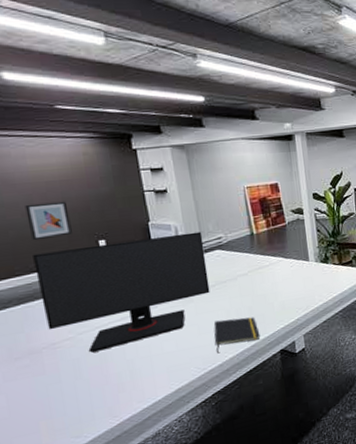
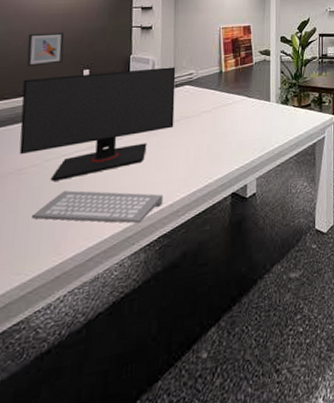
computer keyboard: none [78,356,212,388] -> present [32,190,163,224]
notepad: present [213,317,261,354] -> none [169,155,214,192]

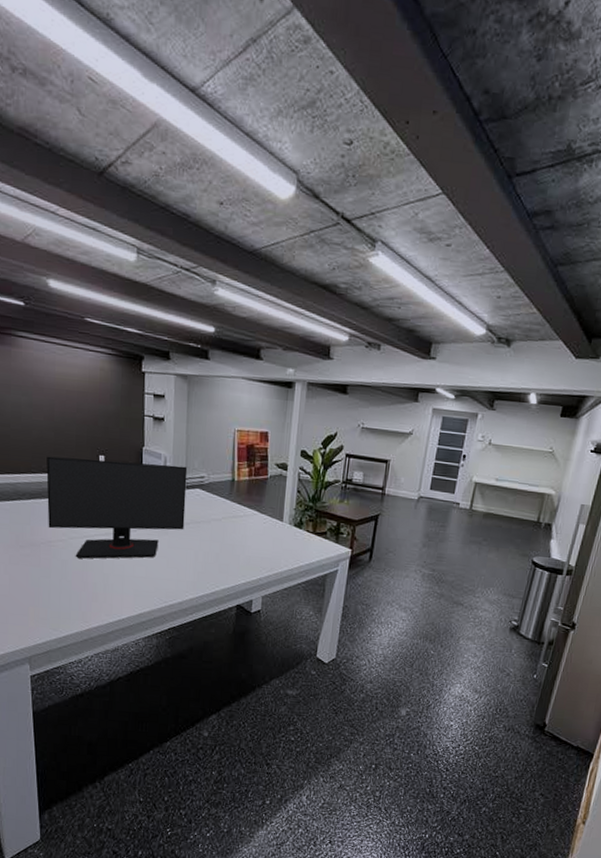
wall art: present [27,32,65,67] -> none [47,408,80,445]
computer keyboard: present [32,190,163,224] -> none [62,569,173,612]

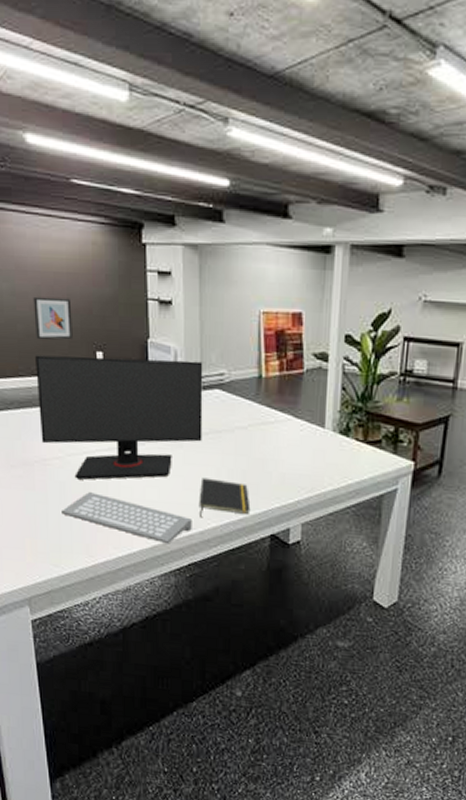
wall art: none [47,408,80,445] -> present [33,296,73,340]
computer keyboard: none [62,569,173,612] -> present [62,492,192,544]
notepad: none [179,559,221,591] -> present [198,477,251,518]

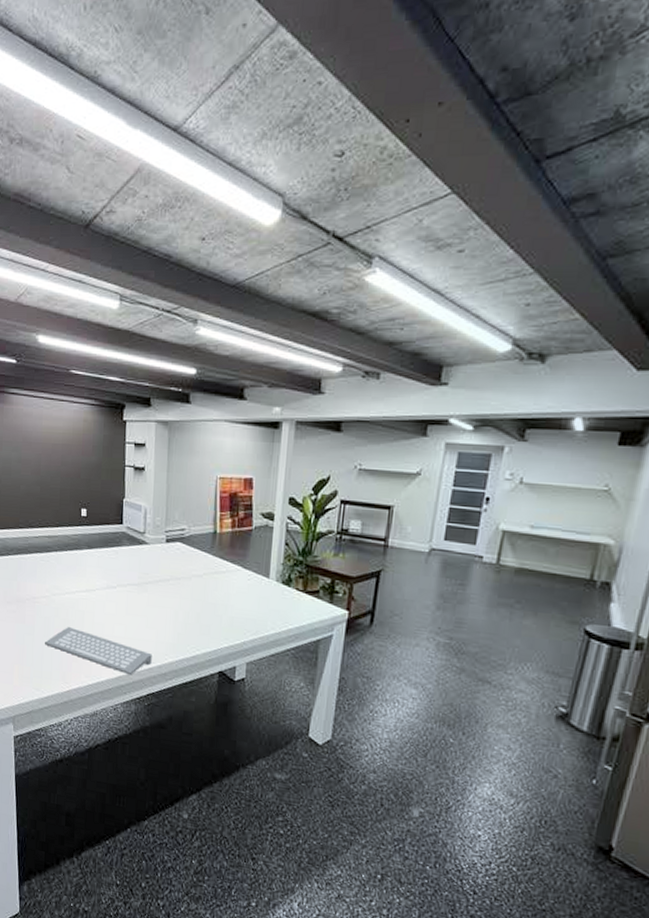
wall art: present [33,296,73,340] -> none [34,463,64,499]
computer monitor: present [35,355,203,480] -> none [32,511,168,617]
notepad: present [198,477,251,518] -> none [158,618,203,654]

